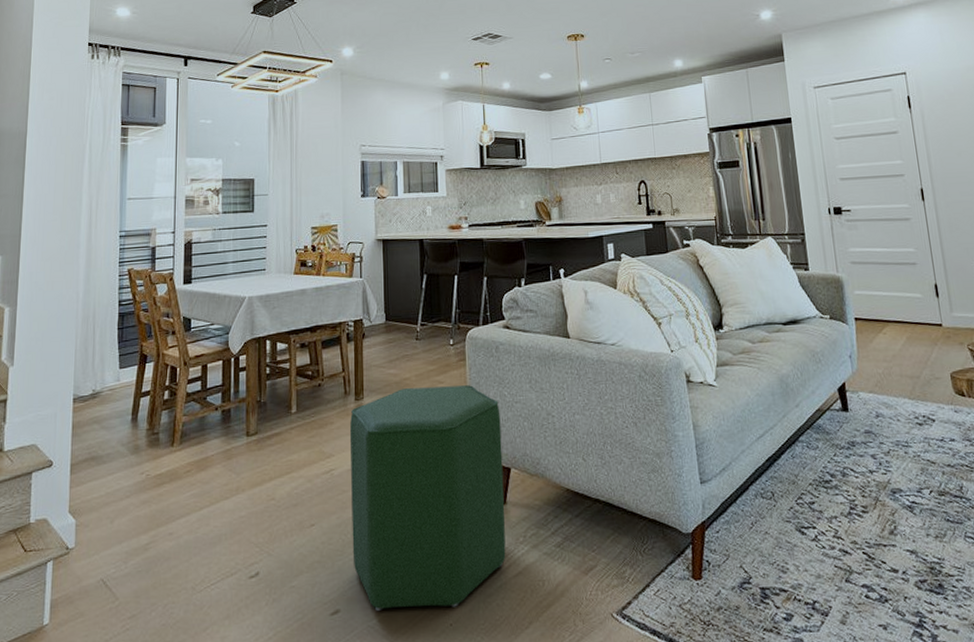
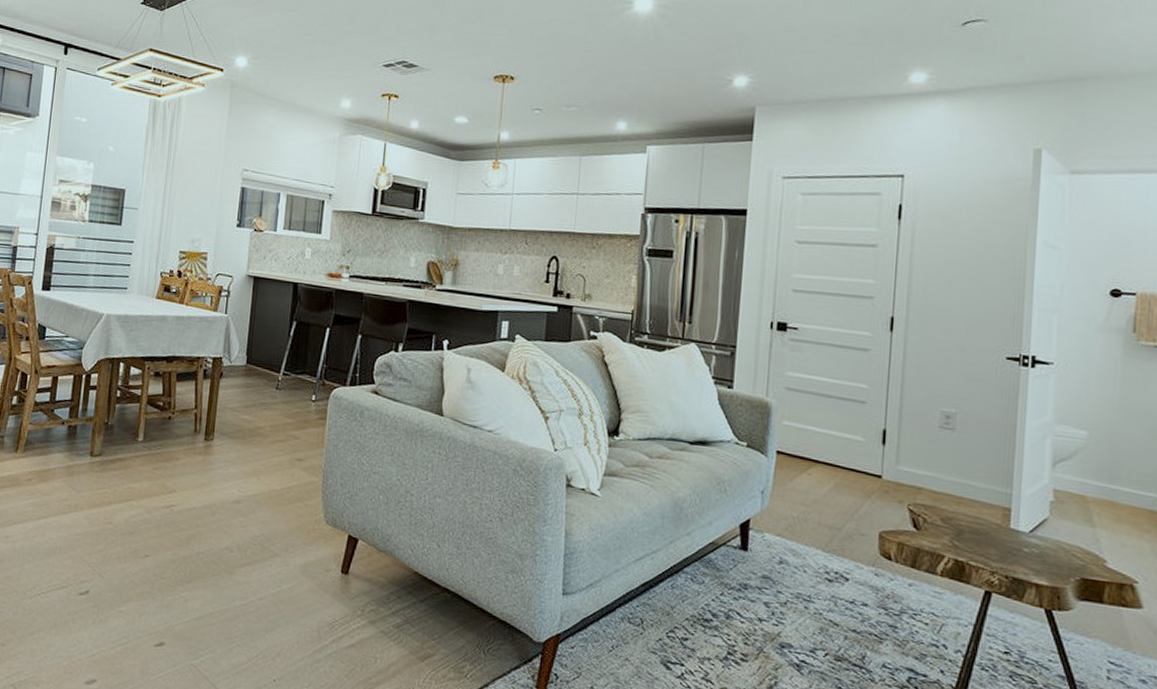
ottoman: present [349,385,506,611] -> none [183,437,356,665]

